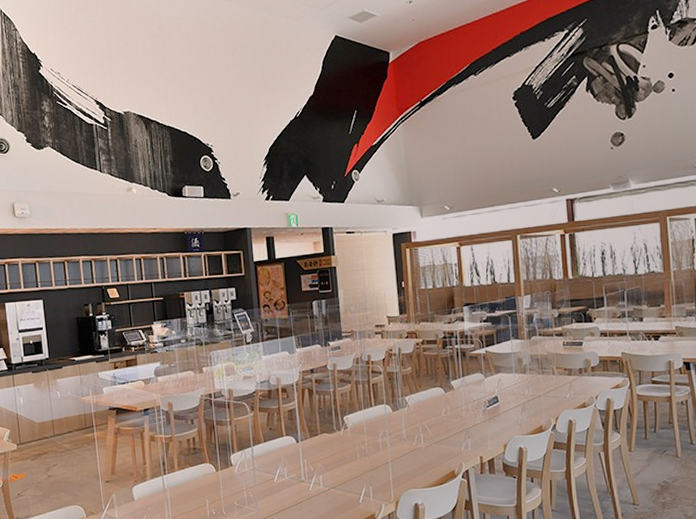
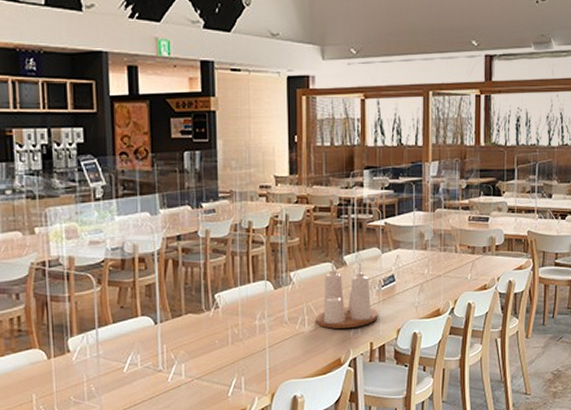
condiment set: none [430,385,486,445] -> present [316,260,378,329]

